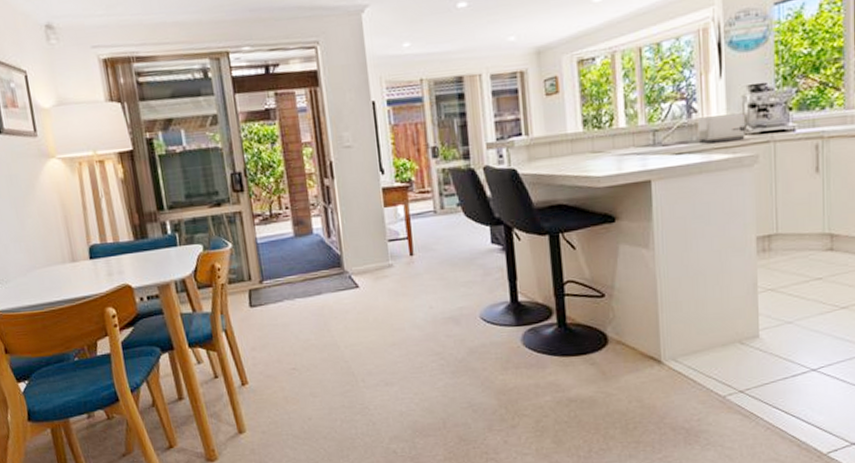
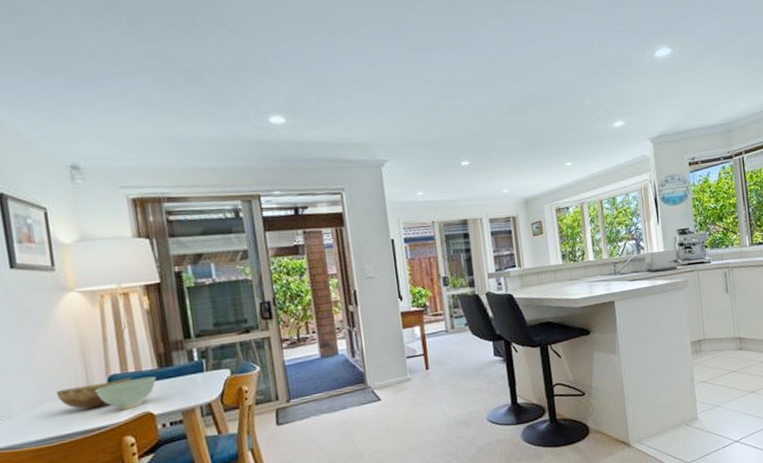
bowl: none [44,248,112,278] -> present [56,377,133,409]
bowl: none [78,248,133,281] -> present [95,376,156,411]

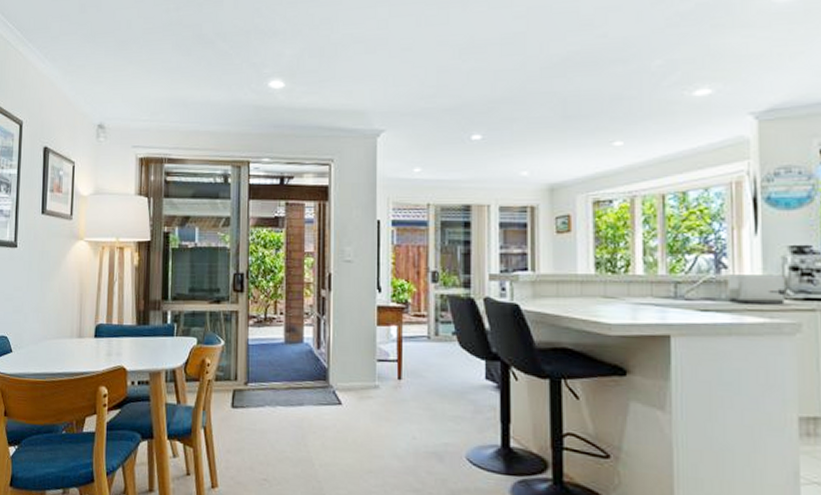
bowl: present [56,377,133,409] -> none [56,329,115,353]
bowl: present [95,376,156,411] -> none [85,331,133,361]

